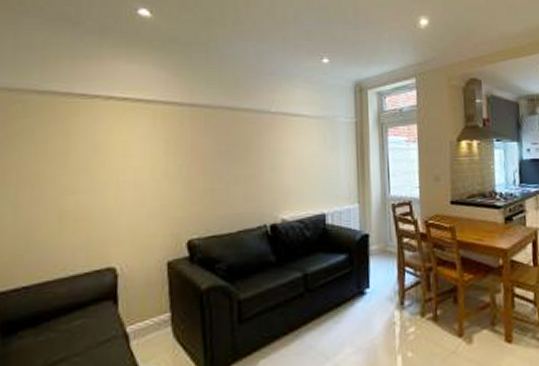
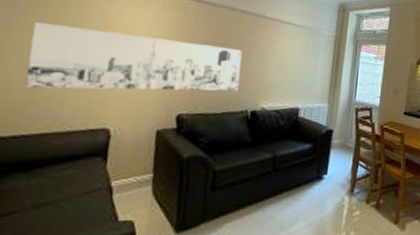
wall art: none [16,154,252,233] -> present [24,22,242,91]

